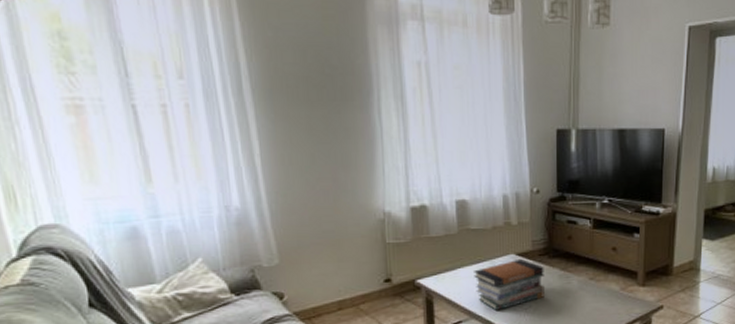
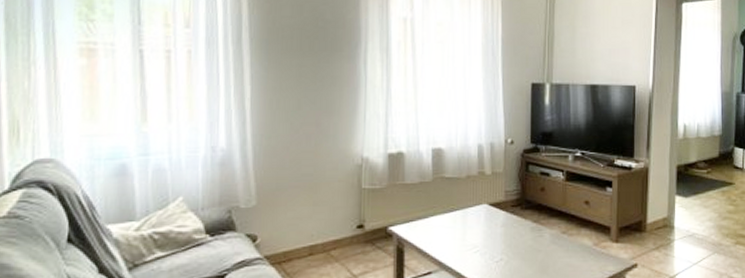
book stack: present [474,258,545,310] -> none [446,209,516,262]

